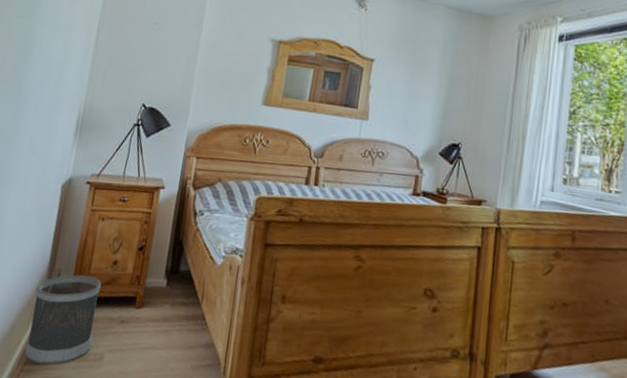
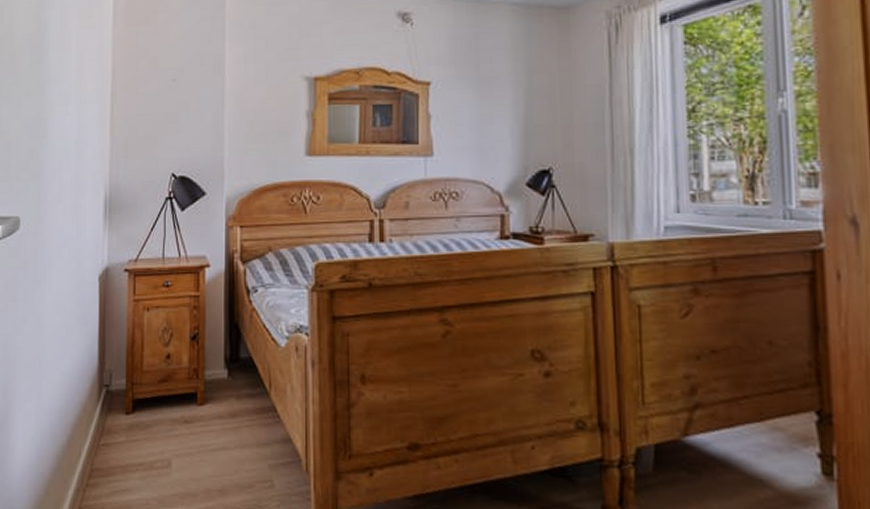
wastebasket: present [25,275,101,365] -> none [88,373,156,478]

